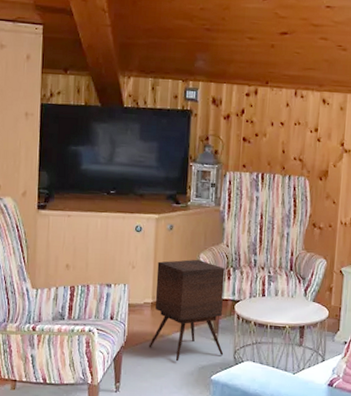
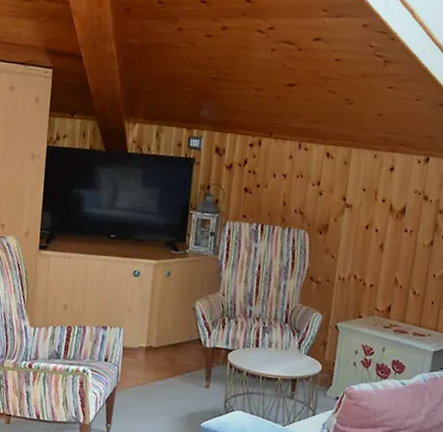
side table: present [148,259,225,362] -> none [140,306,220,407]

